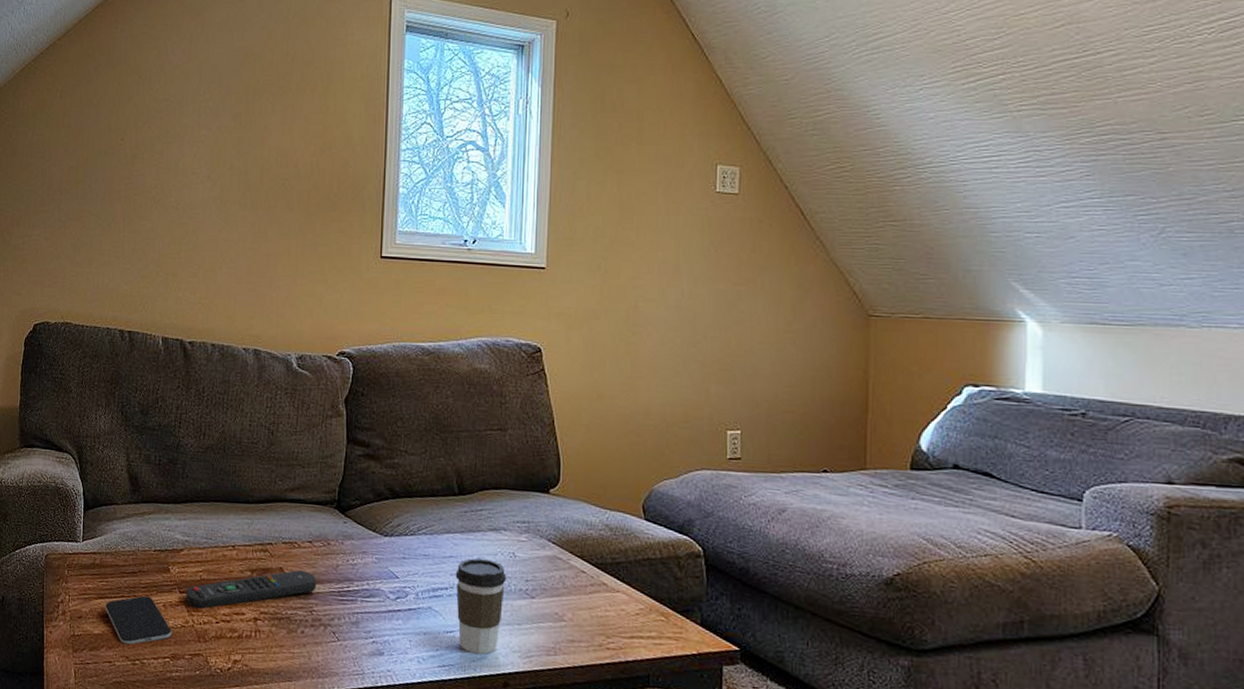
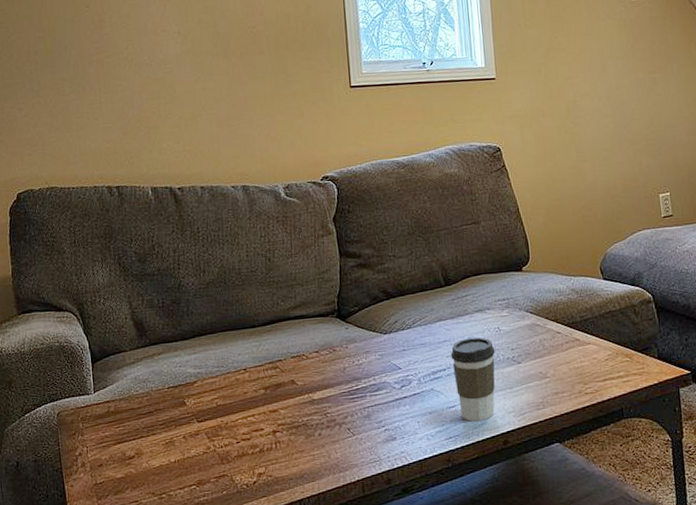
smartphone: present [105,595,171,645] -> none [125,431,195,482]
remote control: present [186,569,317,609] -> none [204,378,328,434]

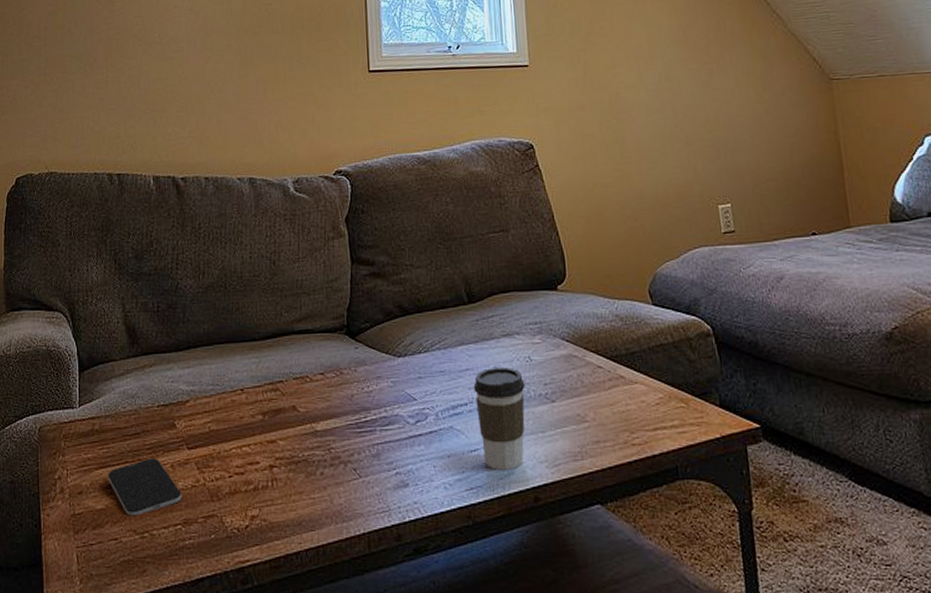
smartphone: none [125,431,195,482] -> present [108,458,182,516]

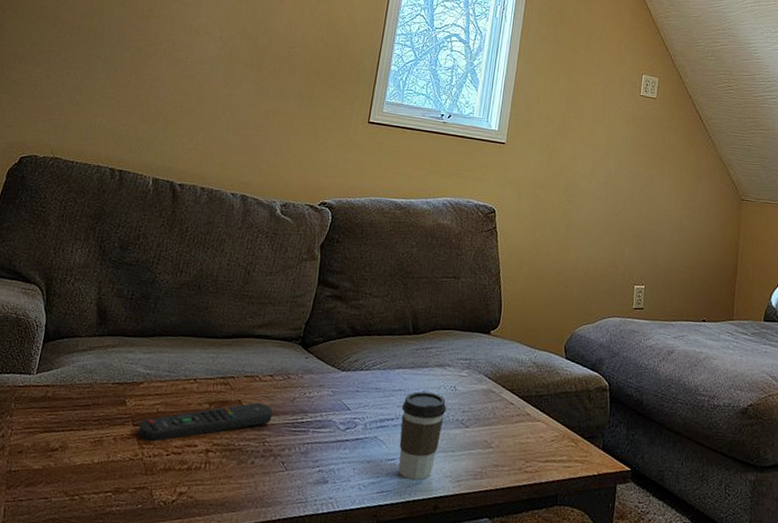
smartphone: present [108,458,182,516] -> none [50,429,119,480]
remote control: none [195,405,333,464] -> present [138,402,273,442]

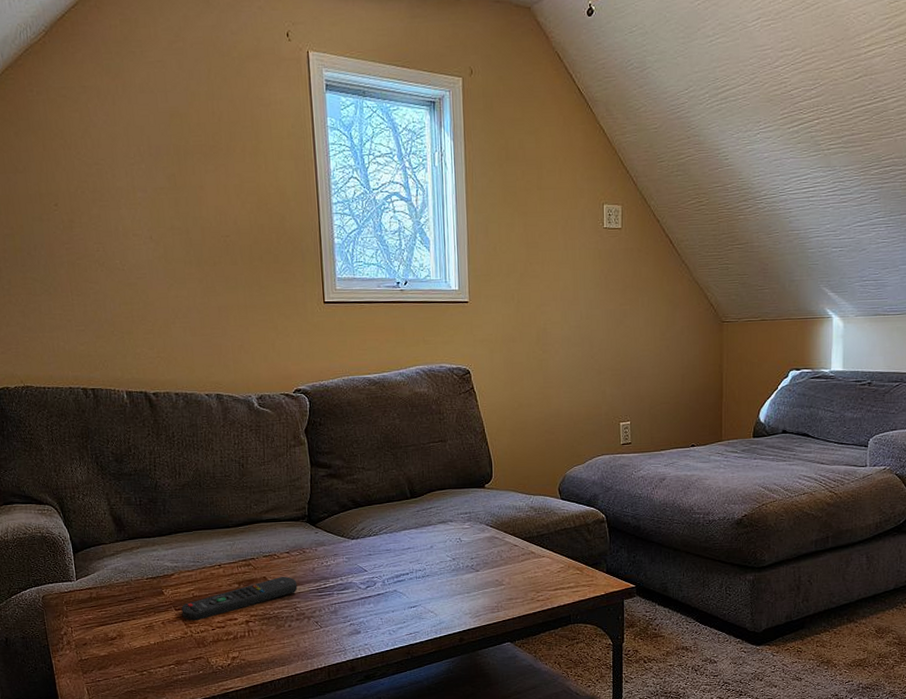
coffee cup: present [398,391,447,480] -> none [414,546,456,620]

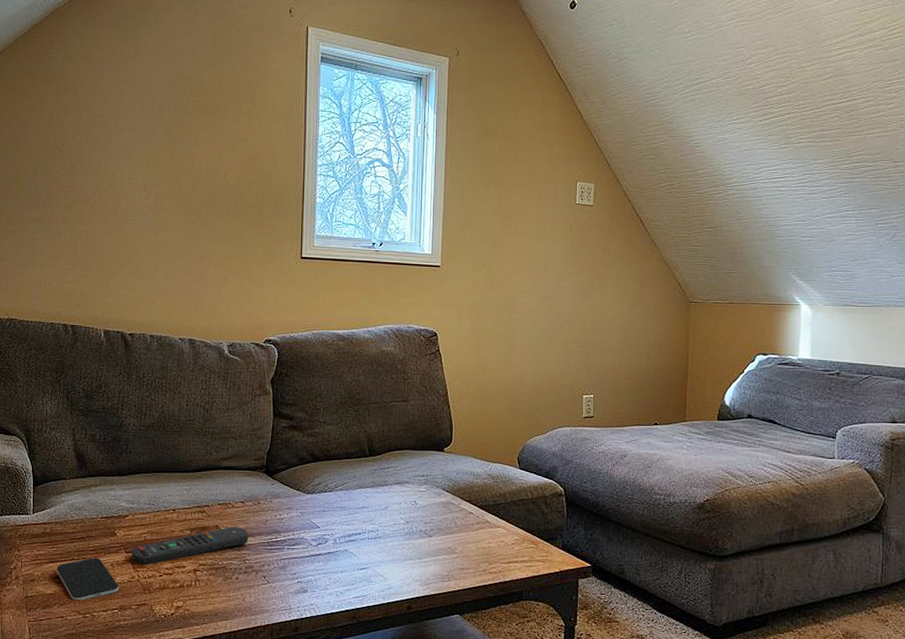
smartphone: none [107,617,173,660] -> present [56,557,119,601]

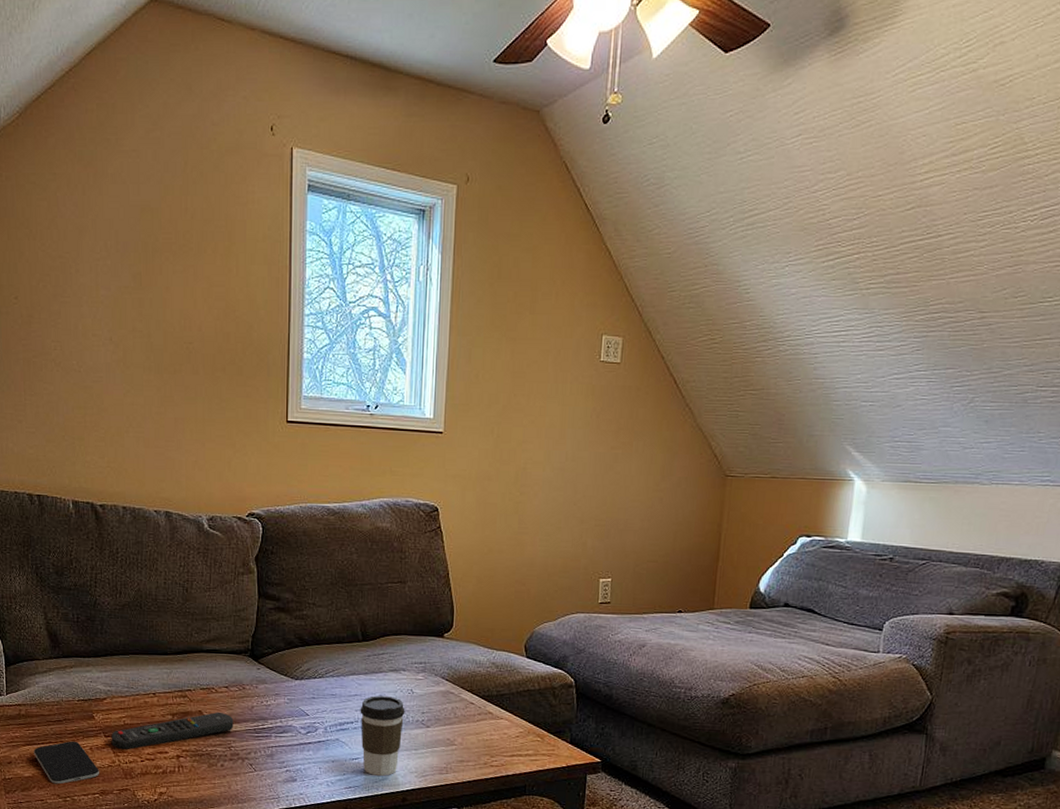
coffee cup: none [367,507,409,585] -> present [360,695,405,776]

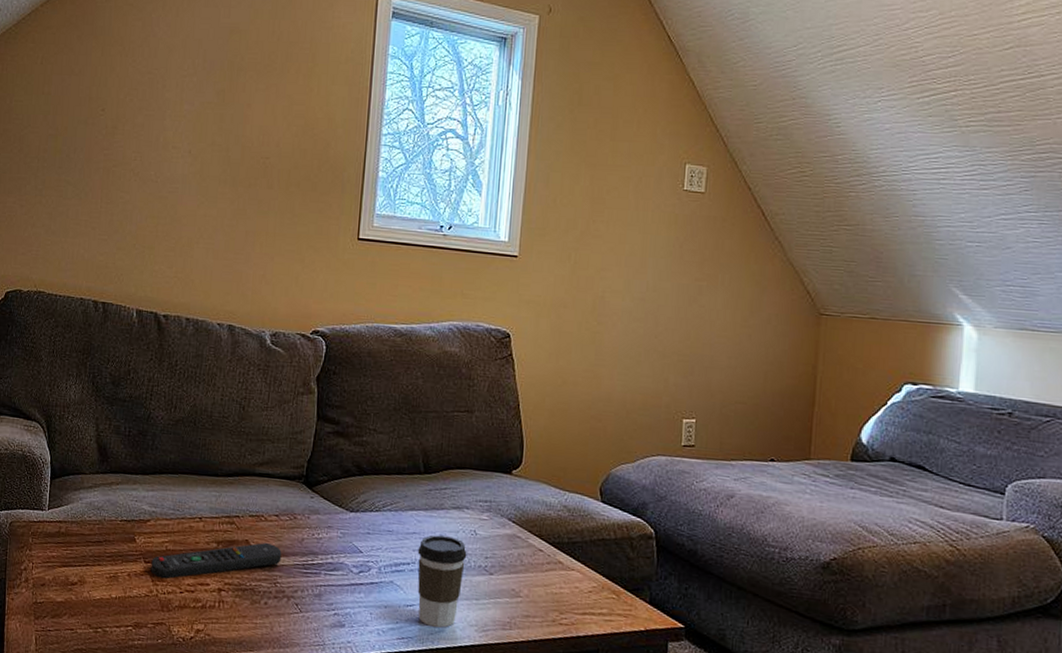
smartphone: present [34,741,99,785] -> none [69,564,135,613]

